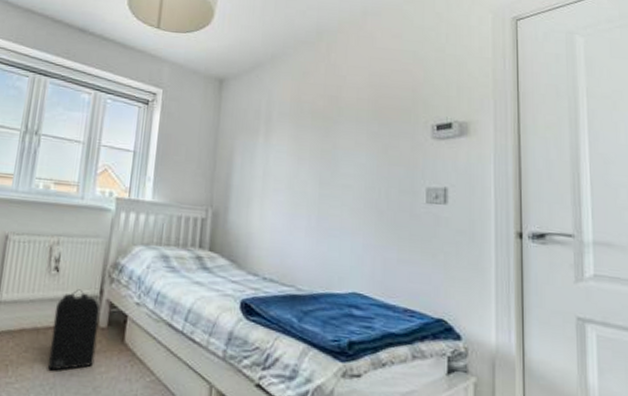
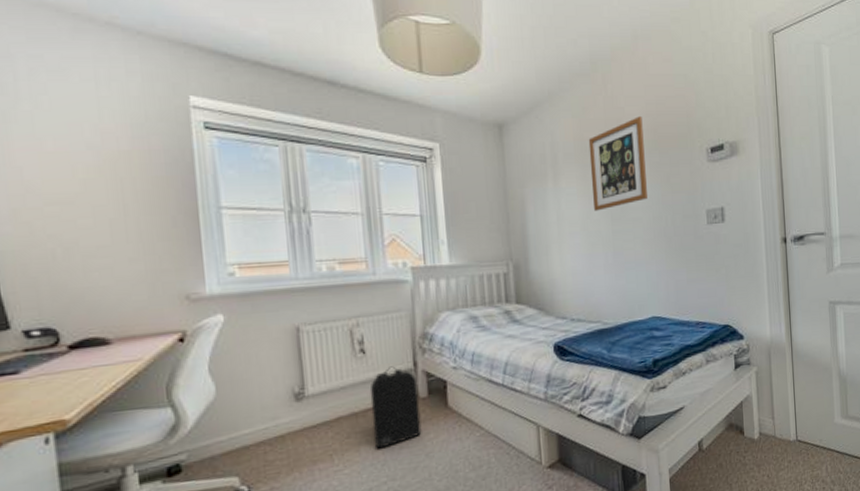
wall art: none [302,86,364,172] -> present [588,116,647,211]

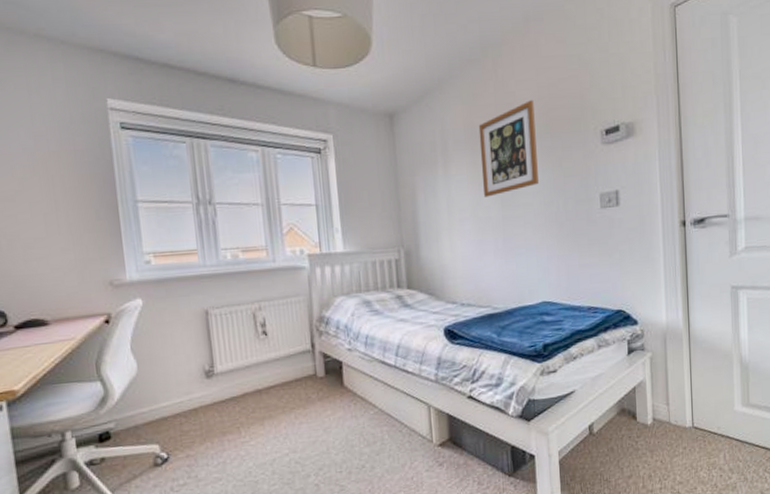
backpack: present [369,366,422,449] -> none [271,347,320,424]

